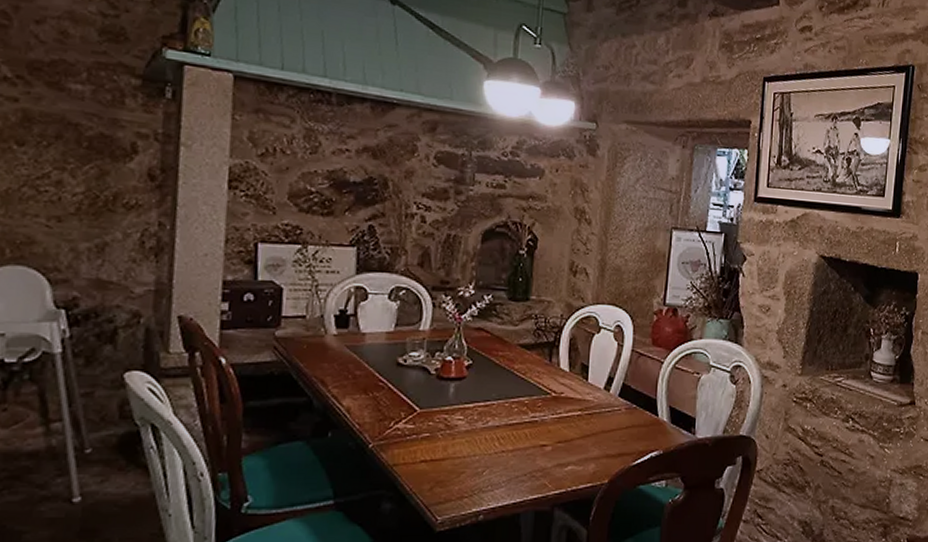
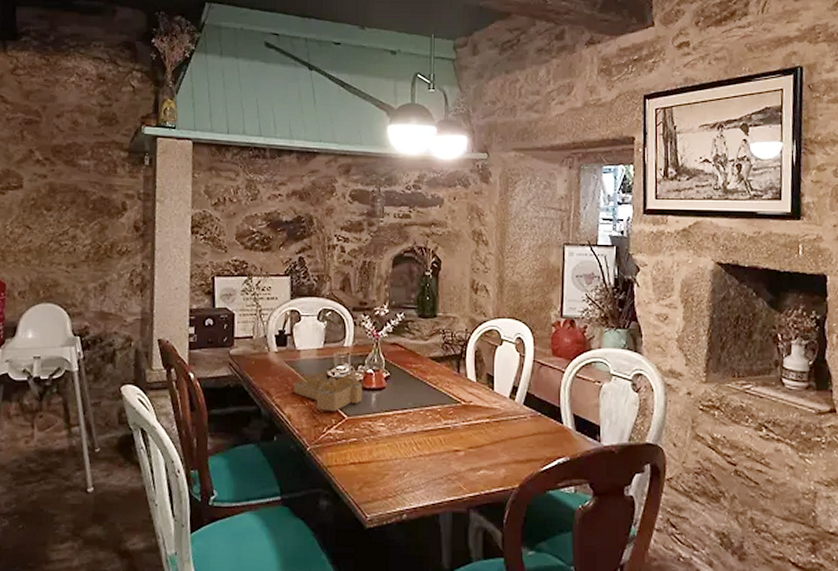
house frame: none [356,359,440,403] -> present [294,372,363,411]

